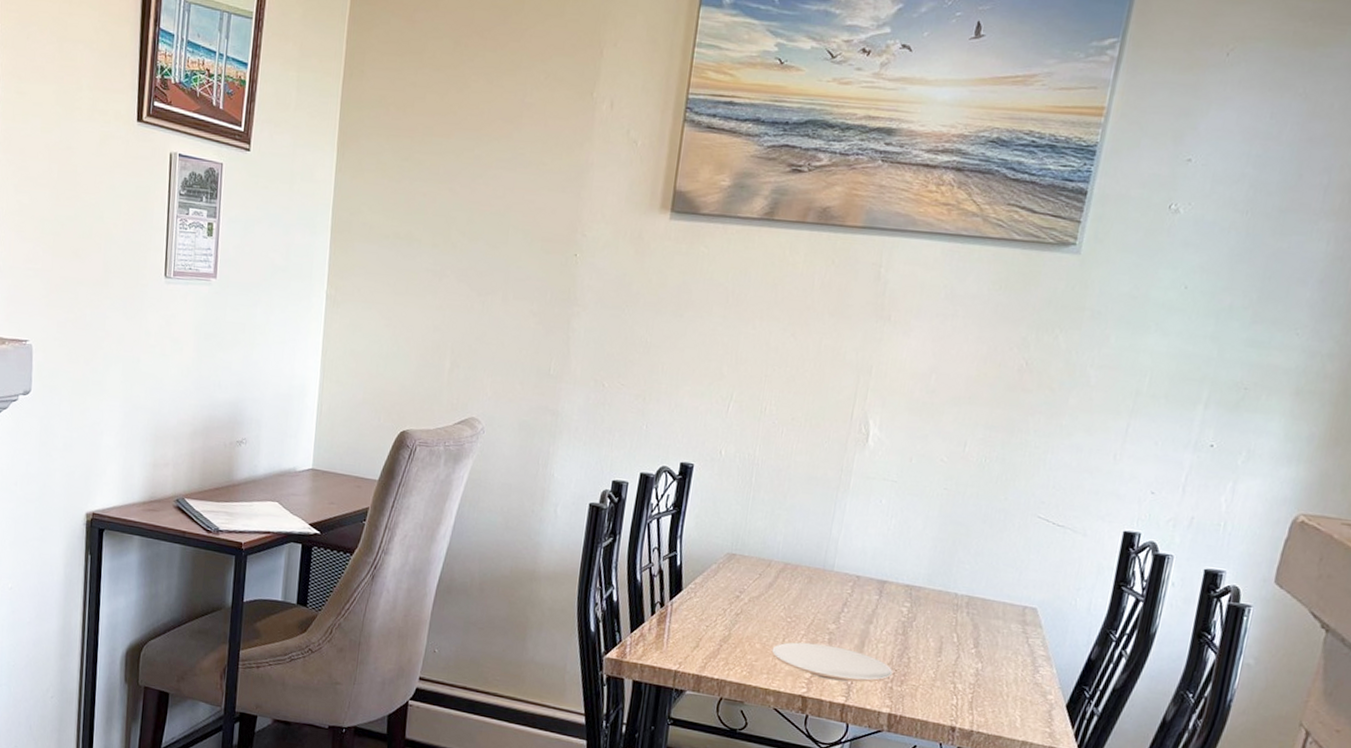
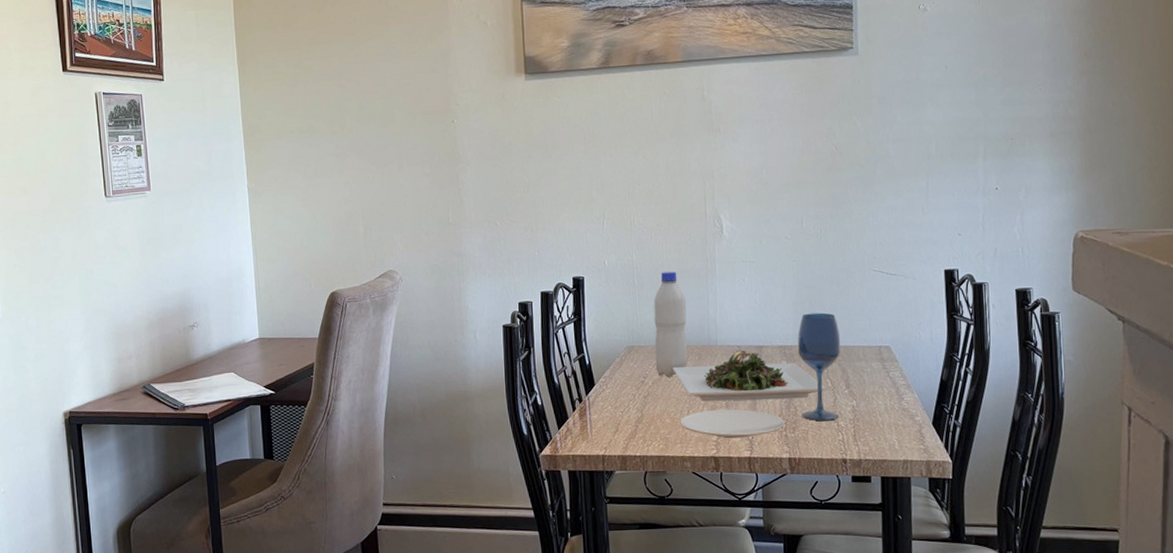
water bottle: none [756,474,808,598] -> present [653,271,688,377]
salad: none [775,581,952,650] -> present [672,350,827,402]
wineglass: none [915,553,982,681] -> present [797,312,841,421]

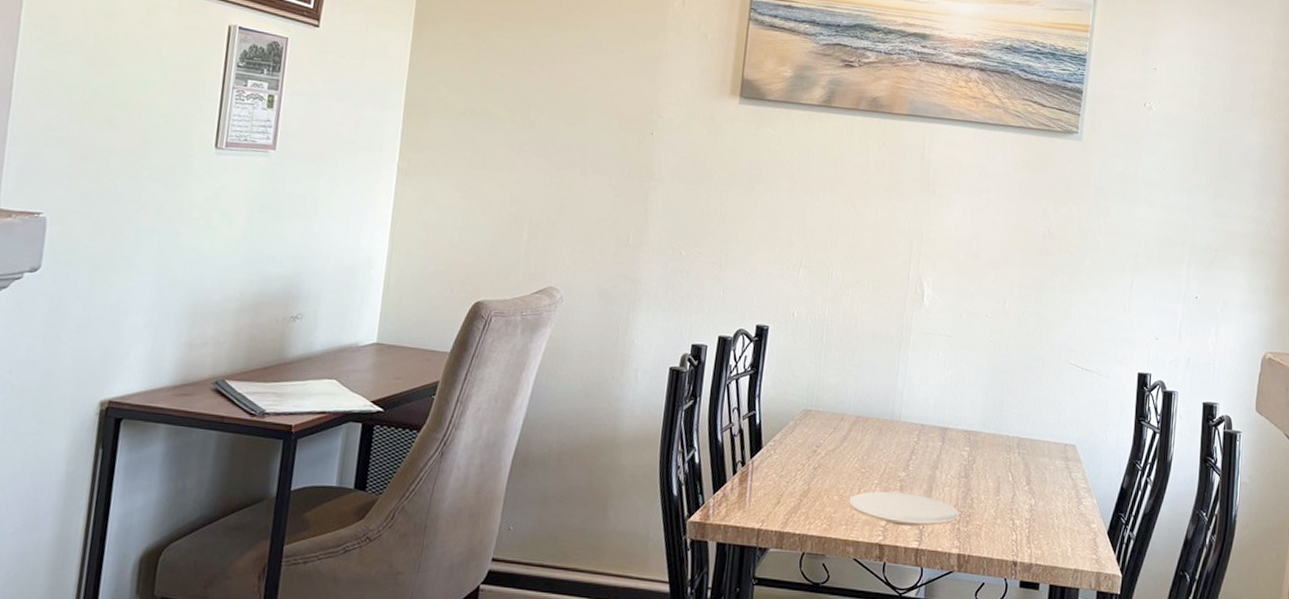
water bottle: present [653,271,688,377] -> none [831,332,874,450]
salad: present [672,350,827,402] -> none [849,429,1007,491]
wineglass: present [797,312,841,421] -> none [978,399,1028,517]

